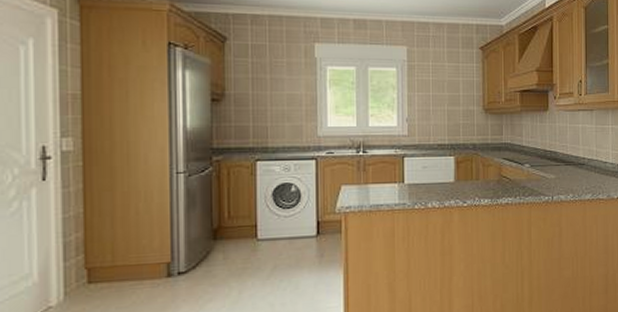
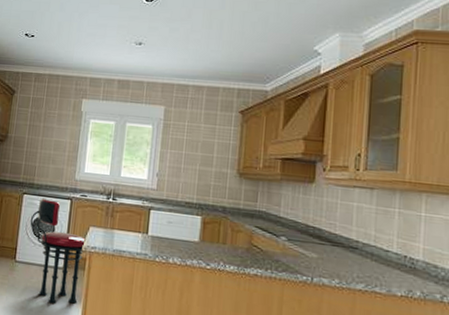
stool: none [269,162,341,276] -> present [30,198,88,304]

